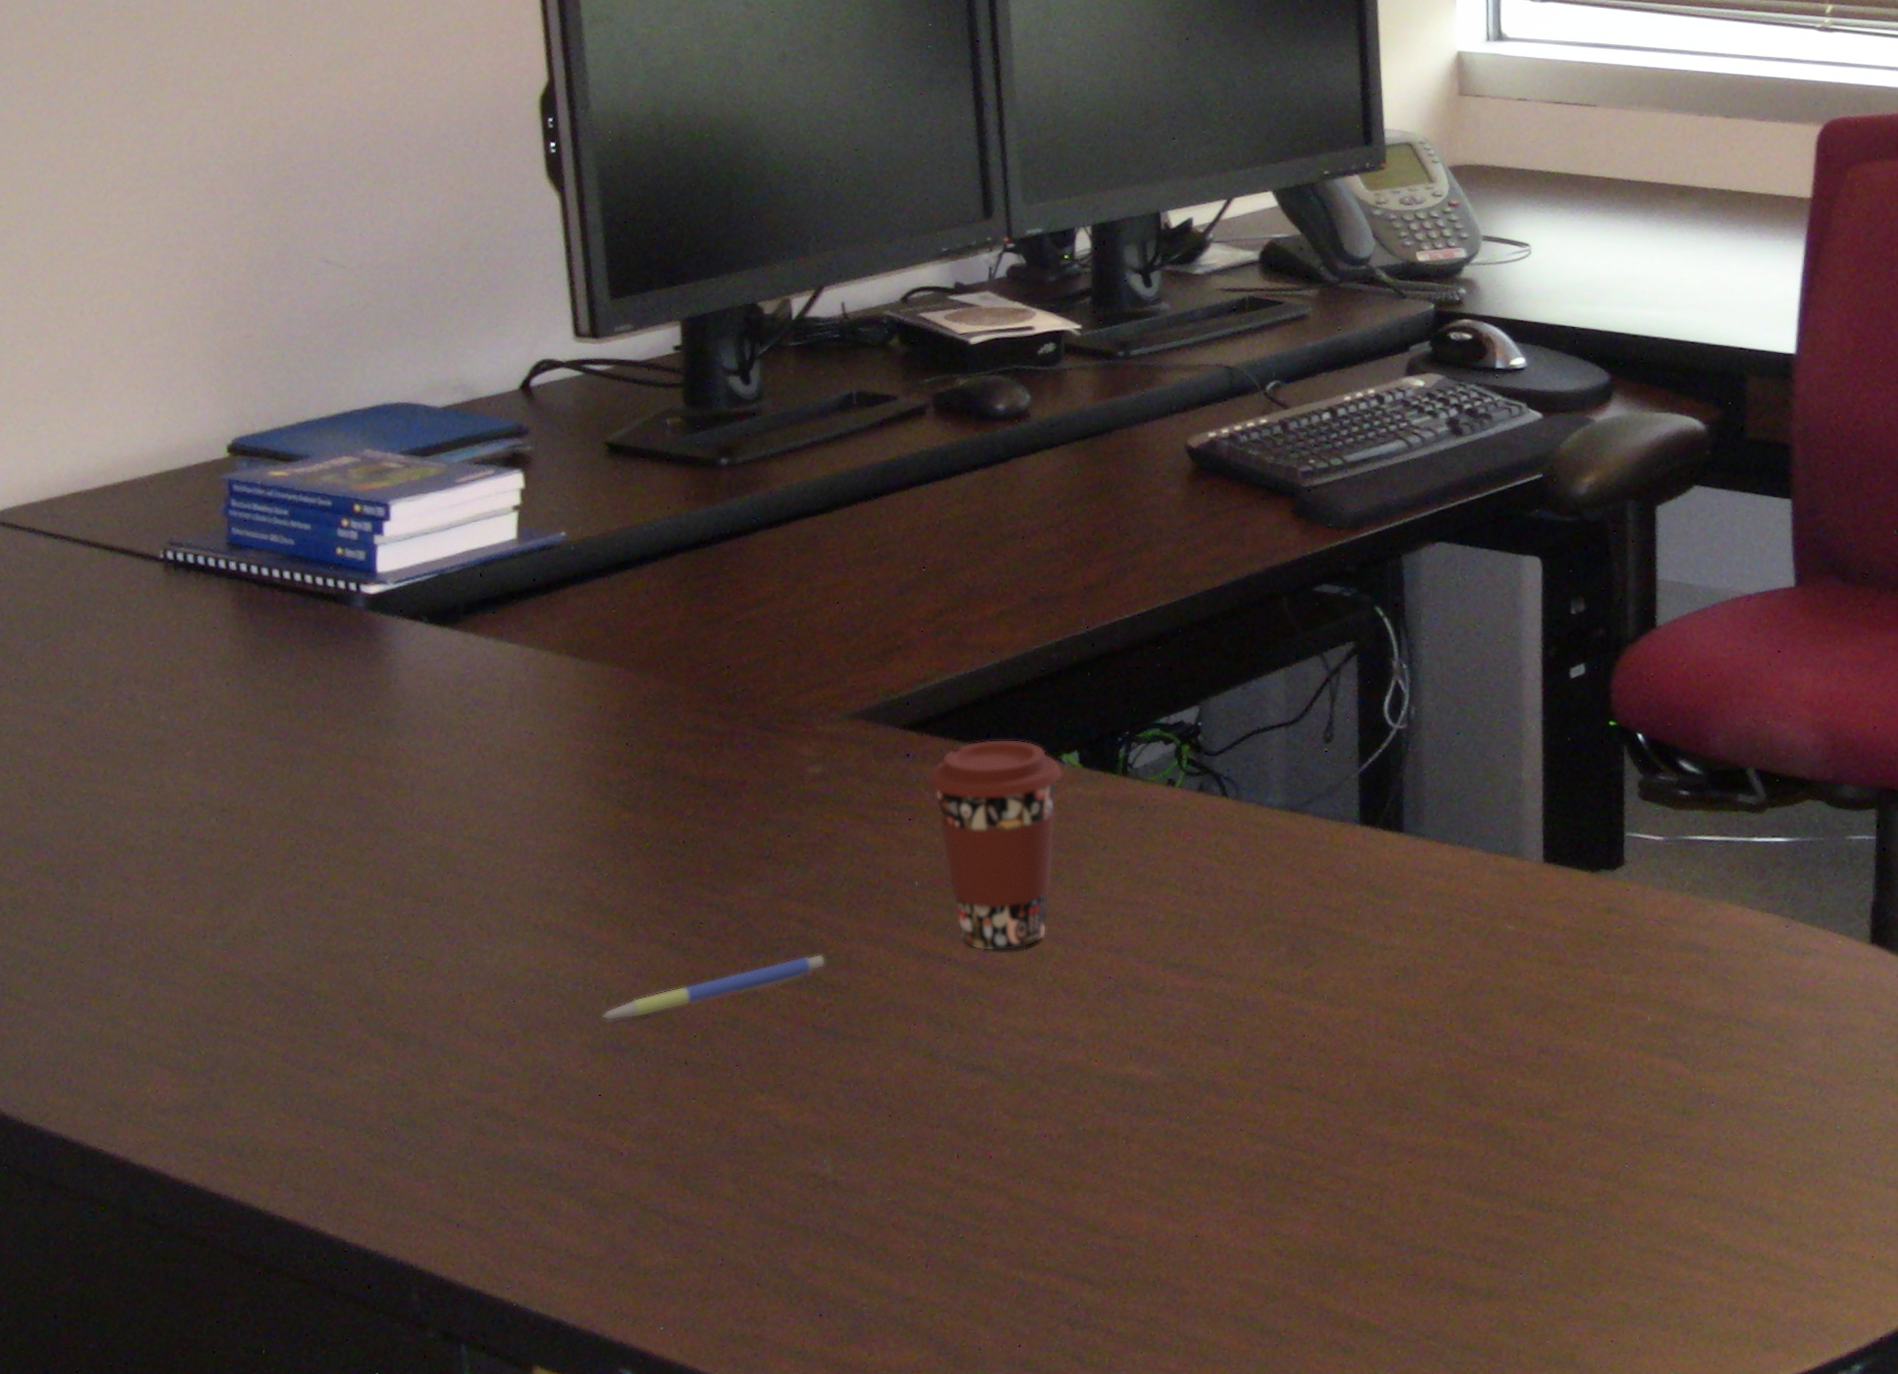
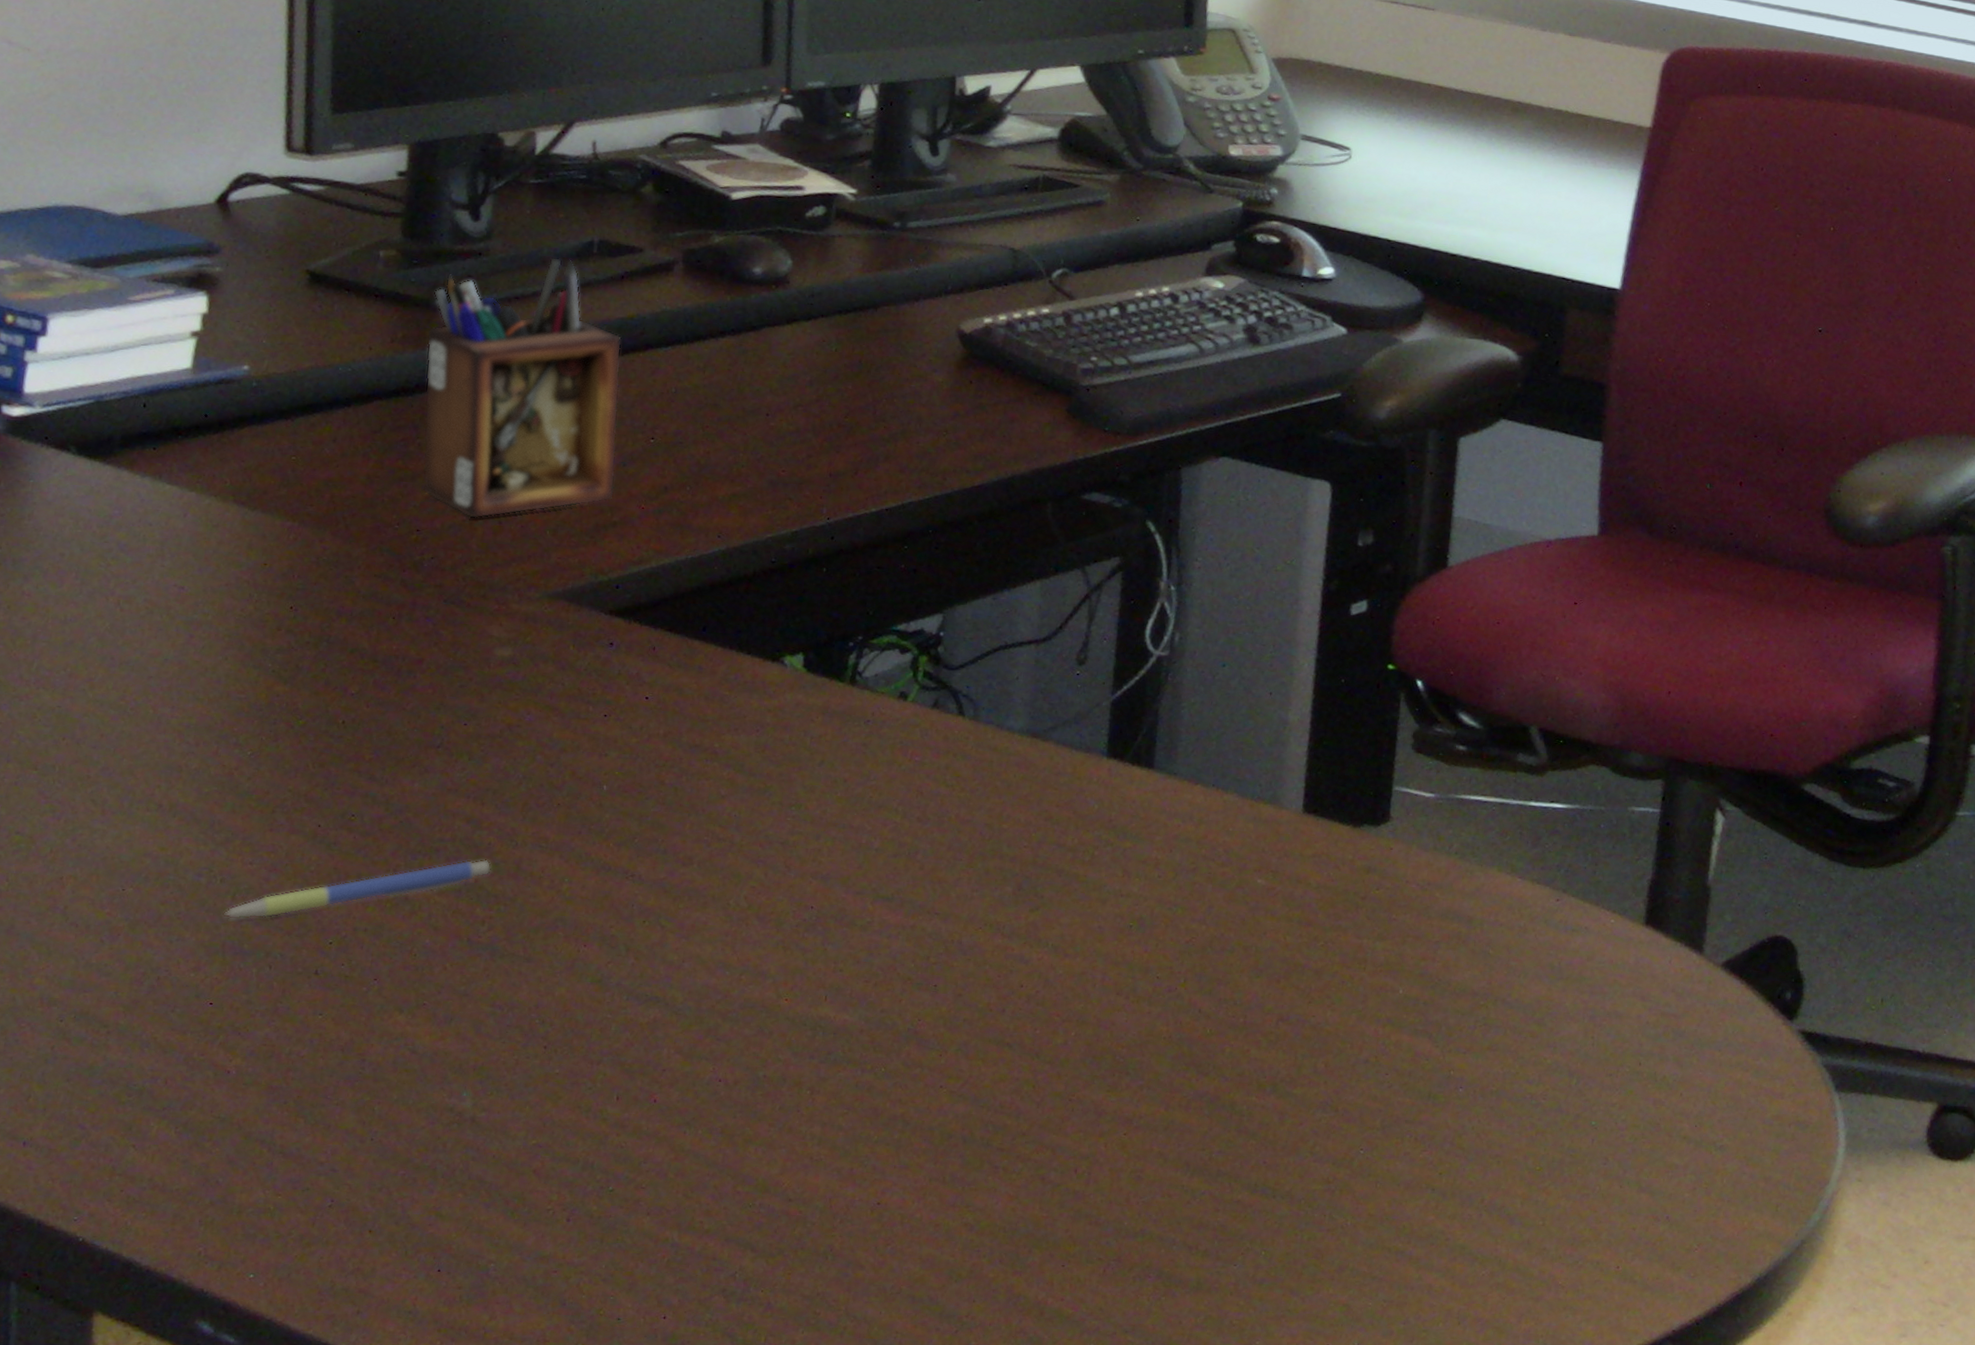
desk organizer: none [716,411,895,653] -> present [422,256,622,519]
coffee cup: present [927,739,1064,951] -> none [630,633,785,870]

